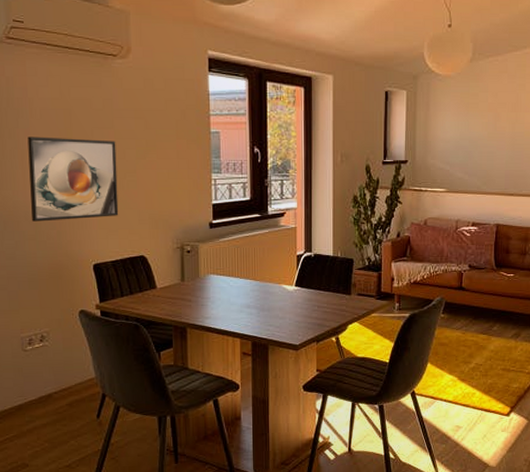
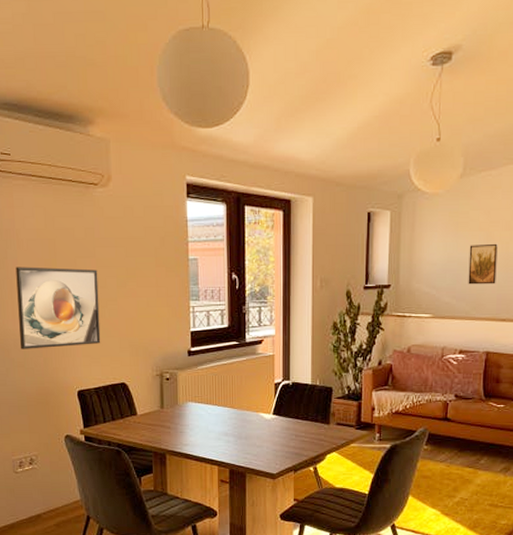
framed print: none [479,123,505,161] -> present [468,243,498,285]

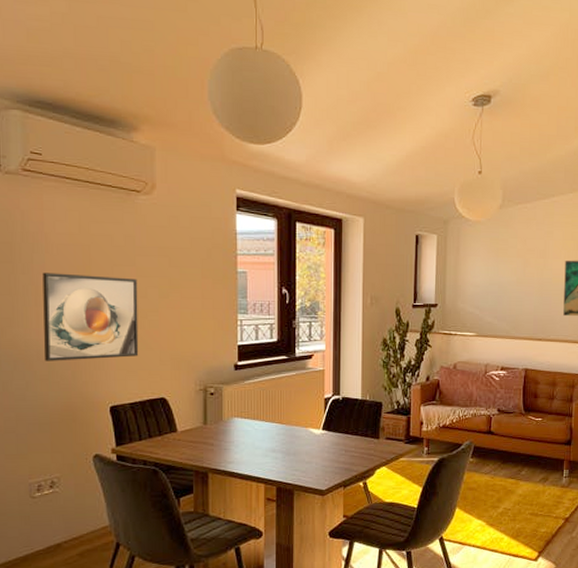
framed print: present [468,243,498,285] -> none [508,269,533,307]

